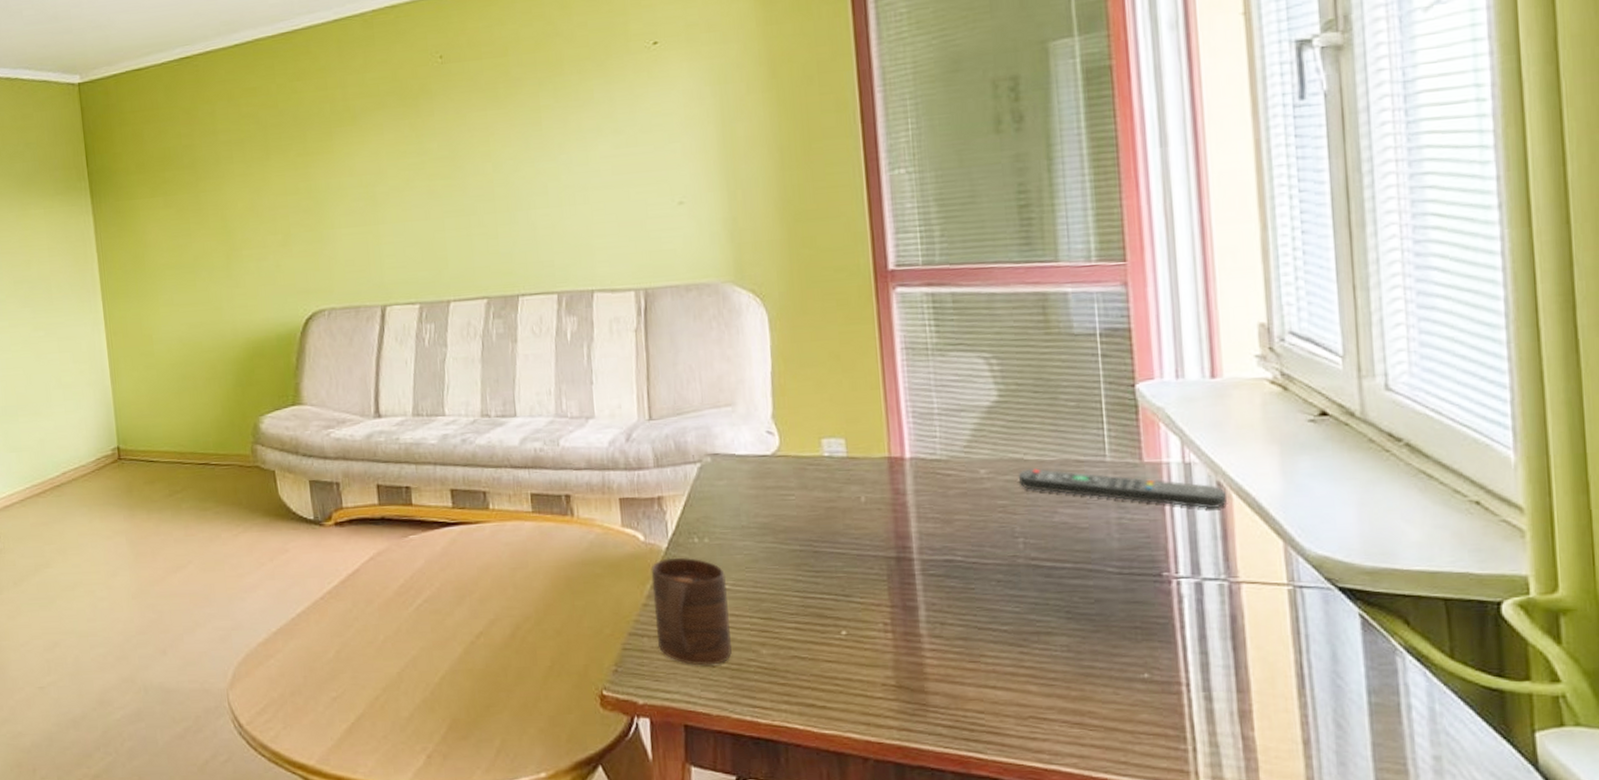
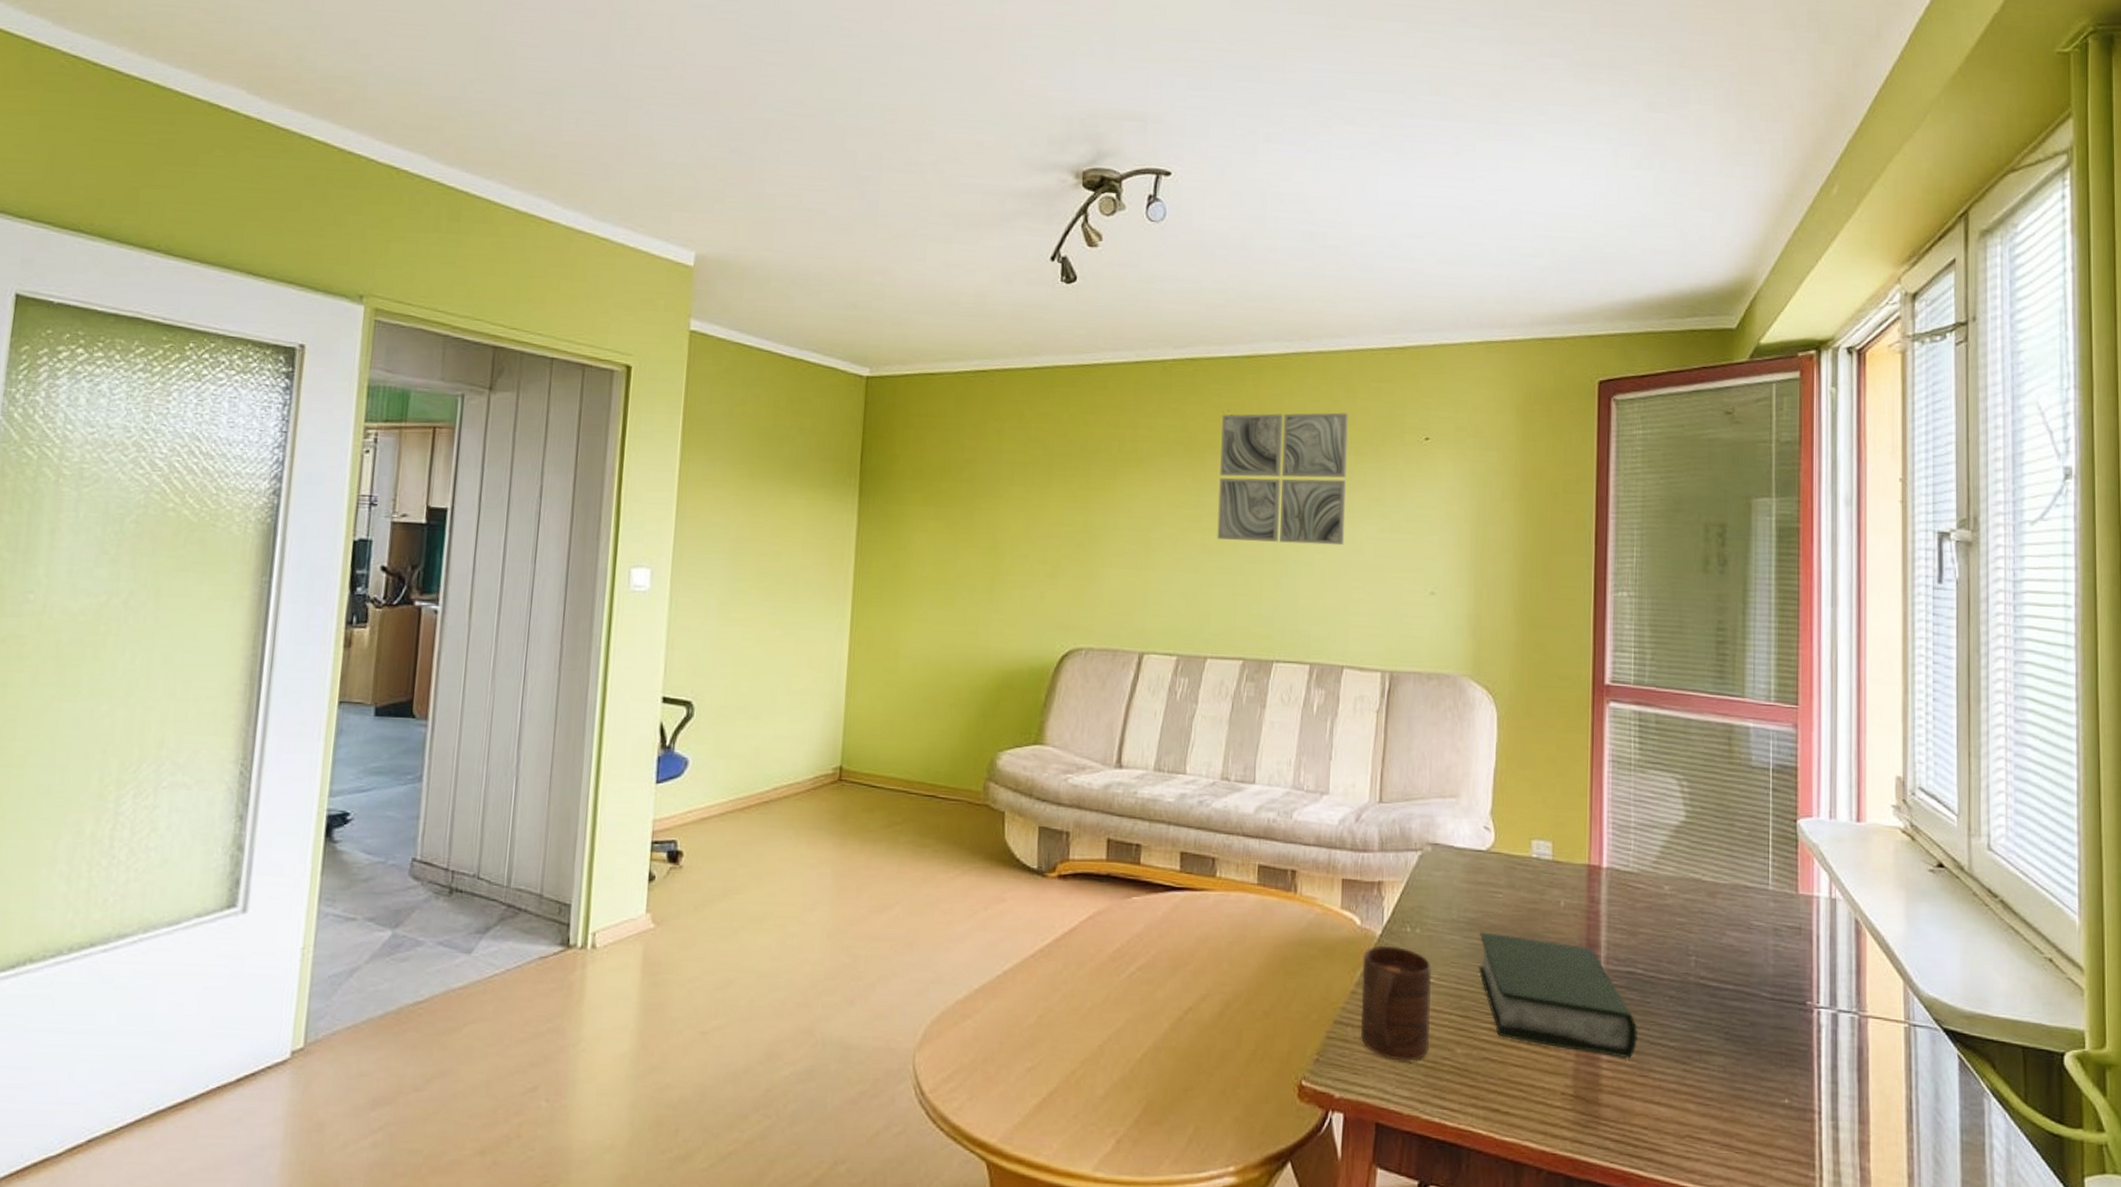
wall art: none [432,32,578,184] -> present [1217,412,1348,546]
book: none [774,534,964,647] -> present [1478,932,1639,1059]
remote control: present [1018,468,1227,508] -> none [1695,890,1862,944]

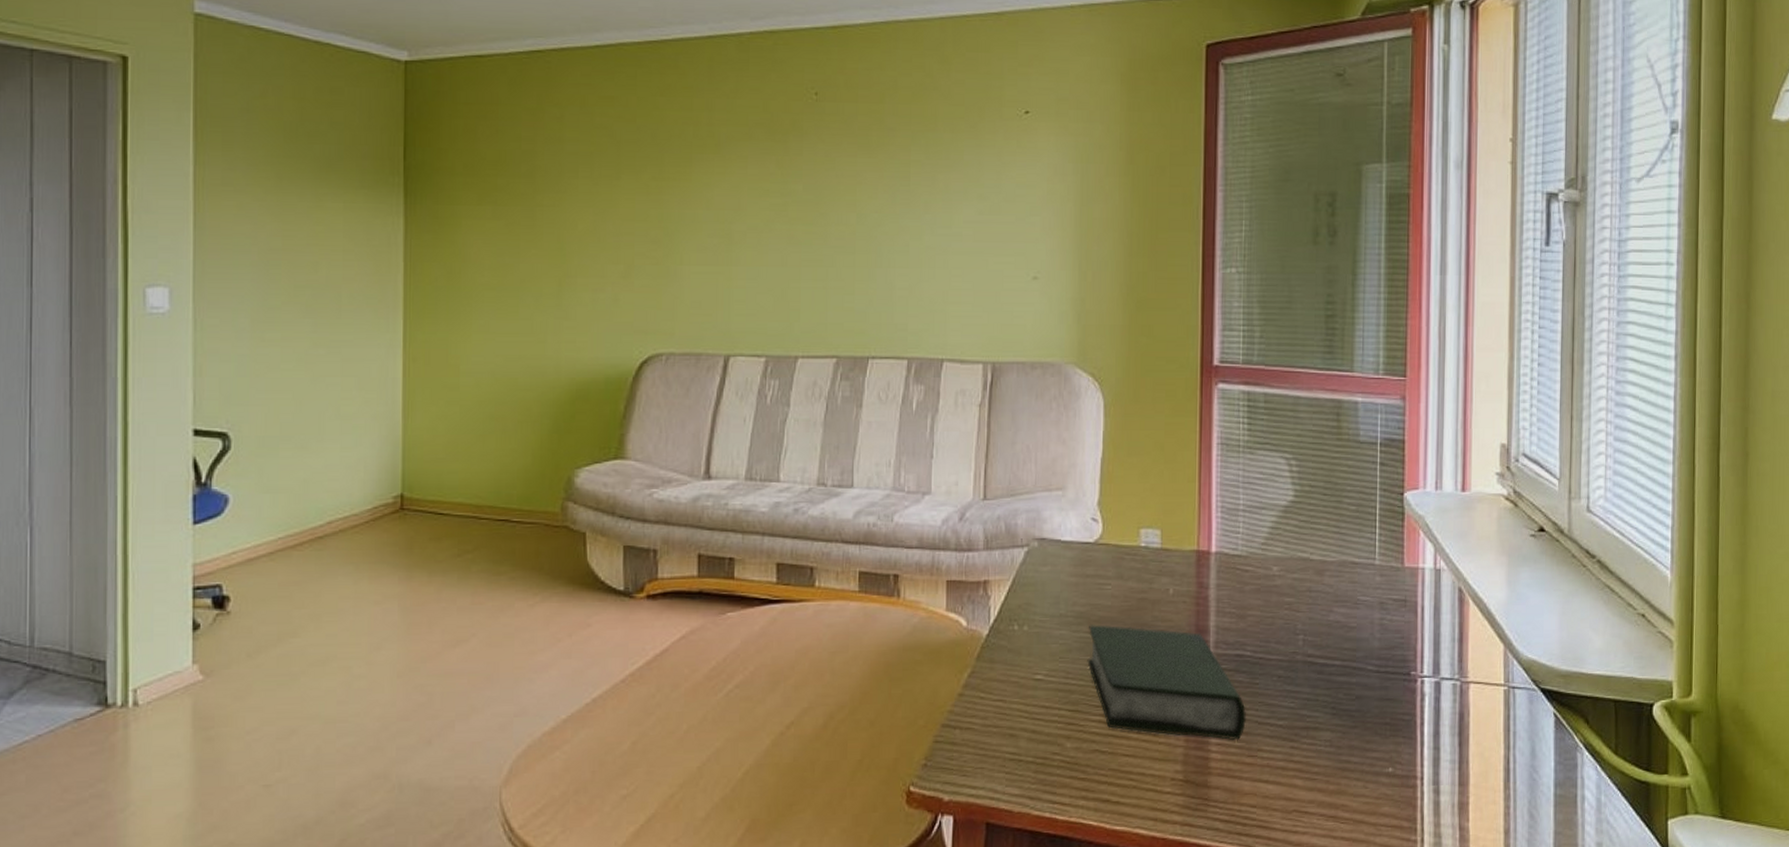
wall art: present [1217,412,1348,546] -> none [804,86,943,231]
cup: present [1360,946,1432,1061] -> none [968,645,1041,760]

